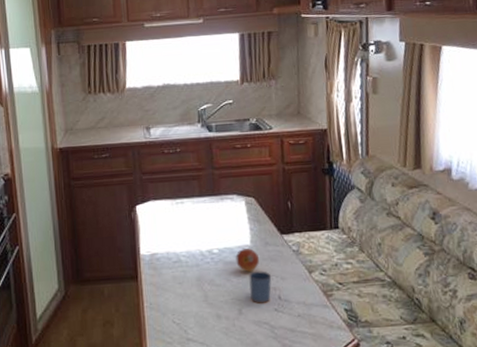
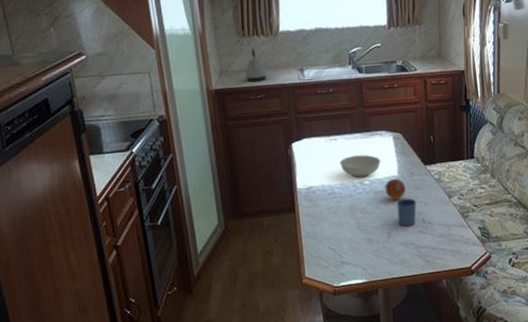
kettle: none [89,106,112,141] -> present [244,48,267,83]
bowl: none [186,220,232,246] -> present [340,154,381,178]

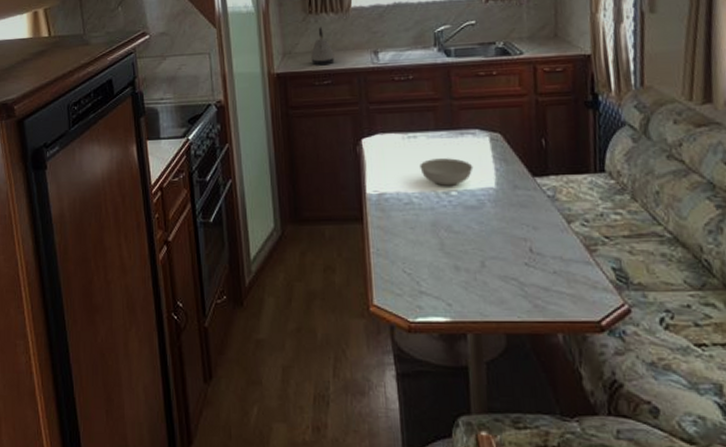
fruit: present [385,179,407,200] -> none [478,192,507,218]
mug: present [396,198,417,227] -> none [493,218,522,256]

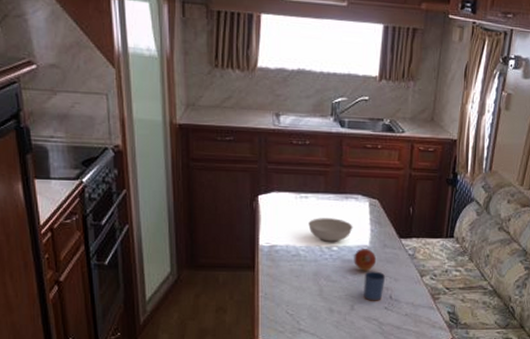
kettle: present [310,27,335,66] -> none [213,82,238,122]
fruit: none [478,192,507,218] -> present [354,249,377,271]
mug: none [493,218,522,256] -> present [363,271,386,301]

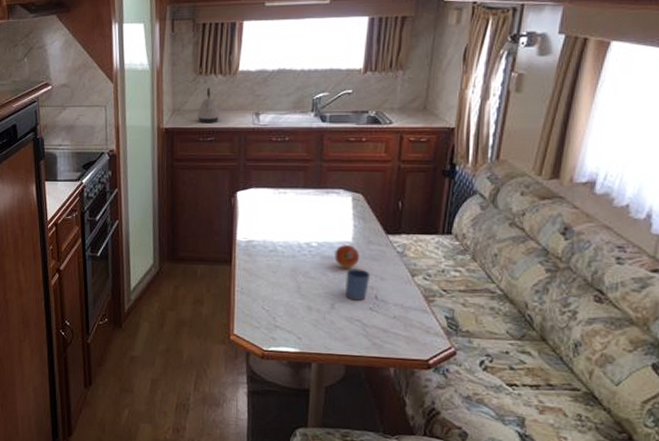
kettle: none [213,82,238,122] -> present [197,87,219,124]
bowl: present [308,218,353,243] -> none [286,213,334,239]

